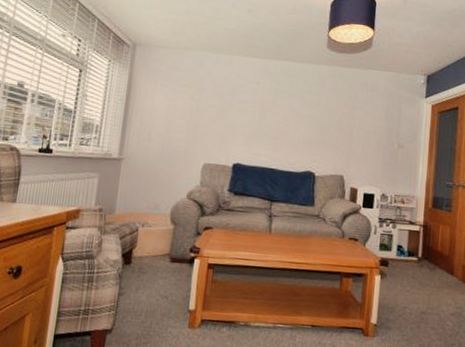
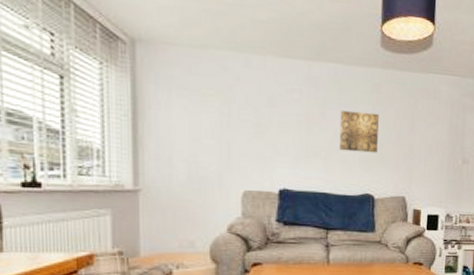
wall art: none [286,99,323,136] -> present [339,110,379,153]

